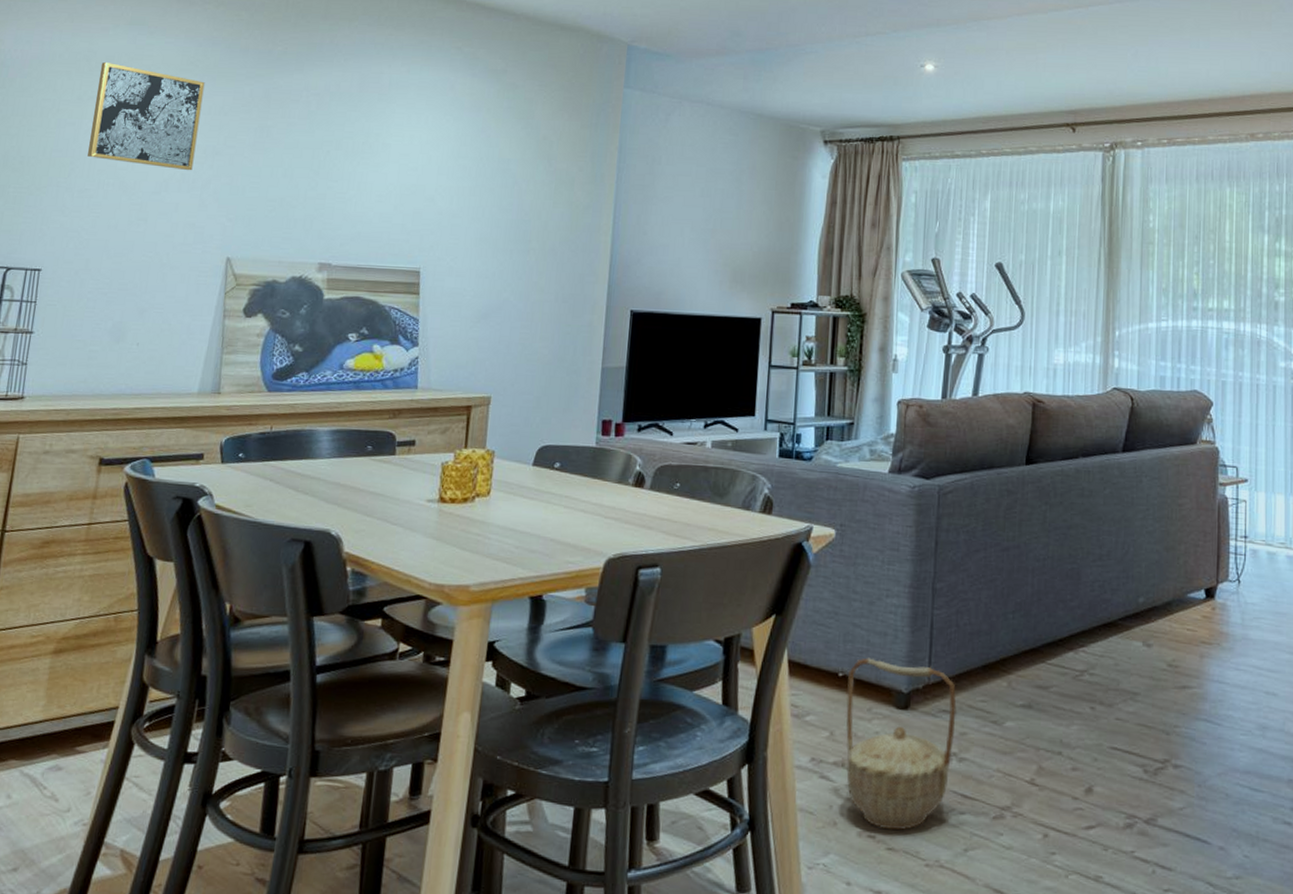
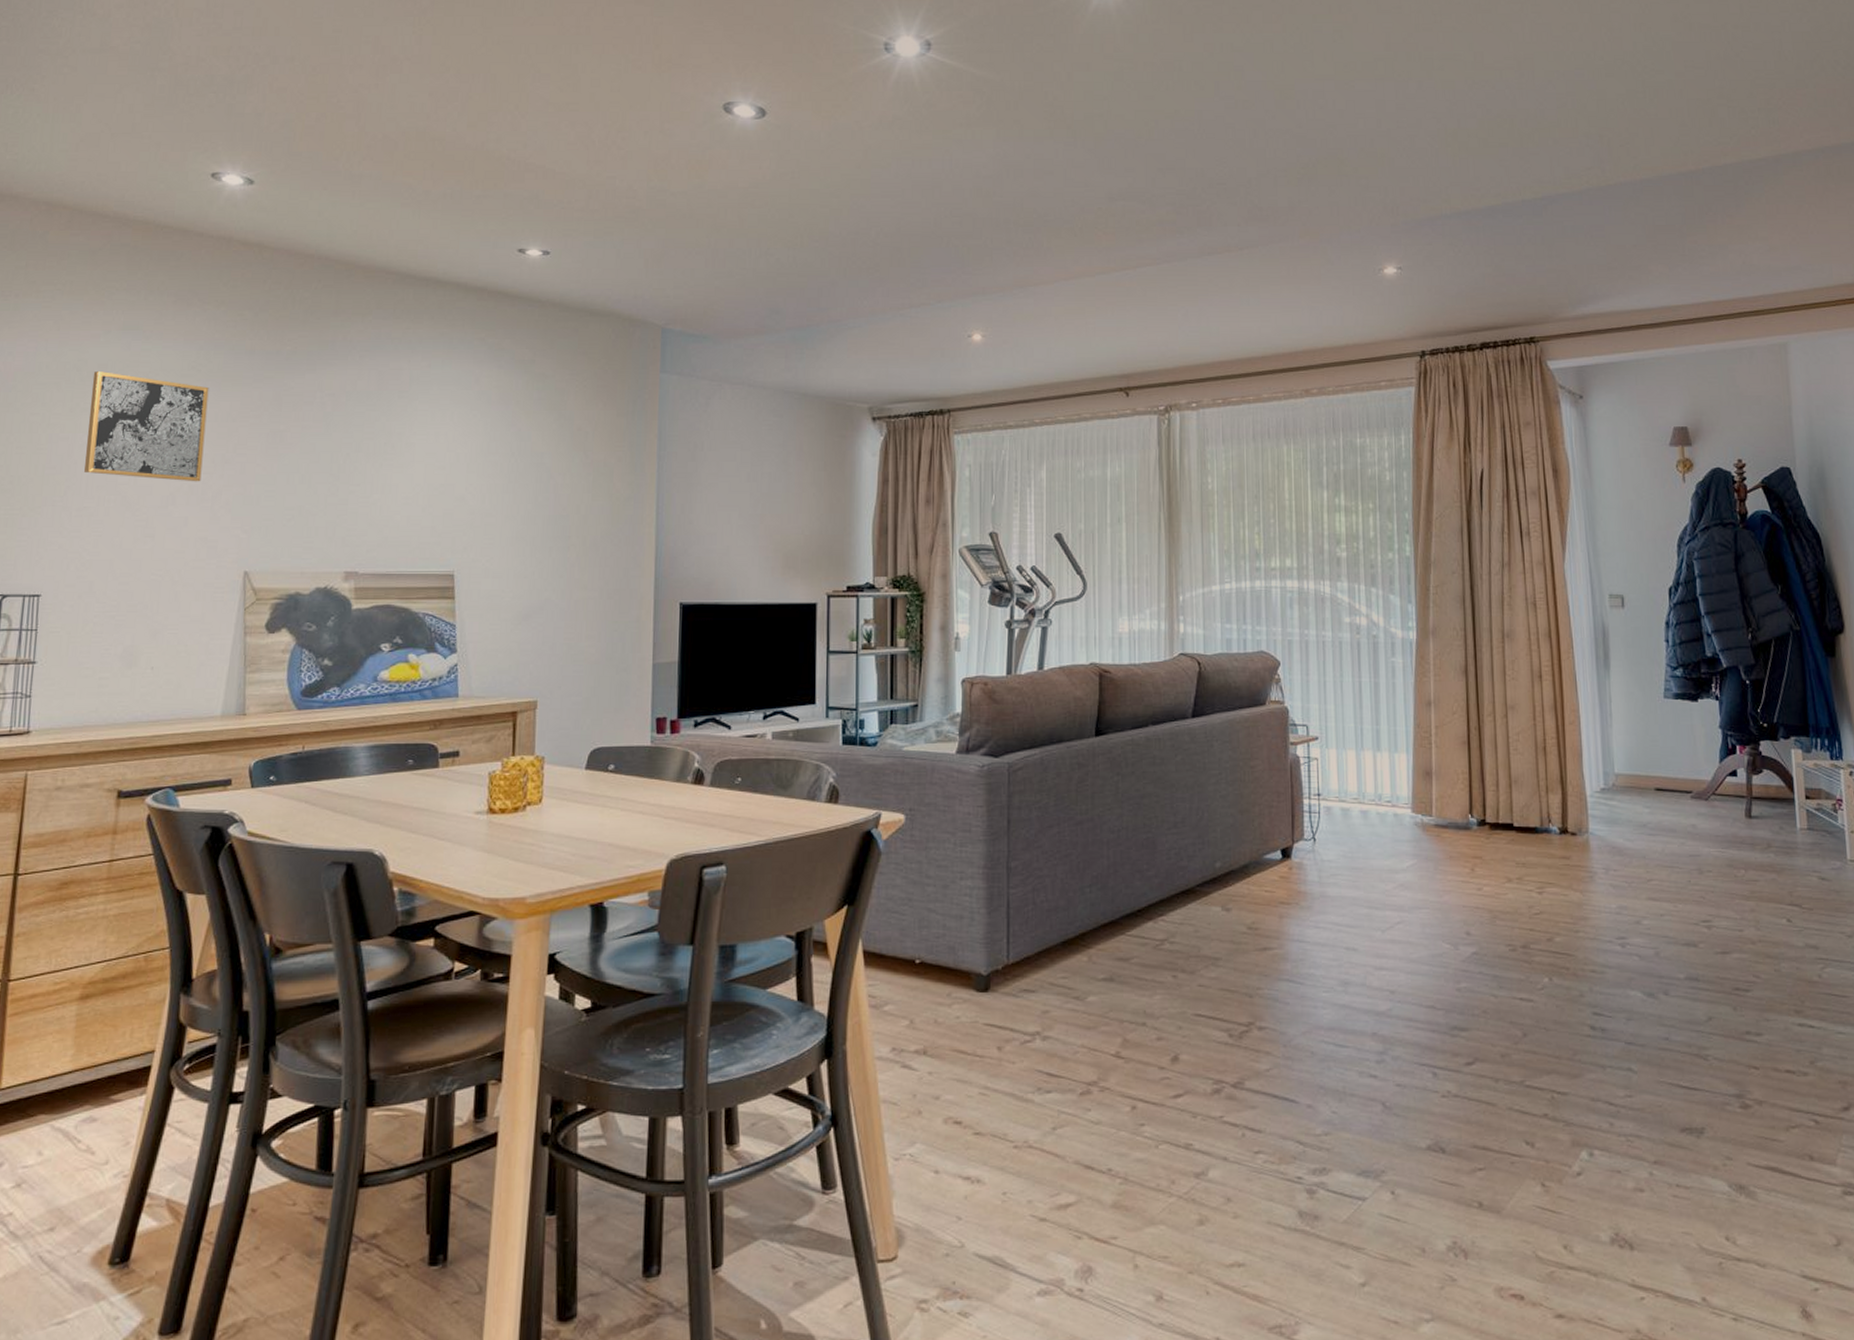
basket: present [845,657,957,831] -> none [925,942,1038,1115]

